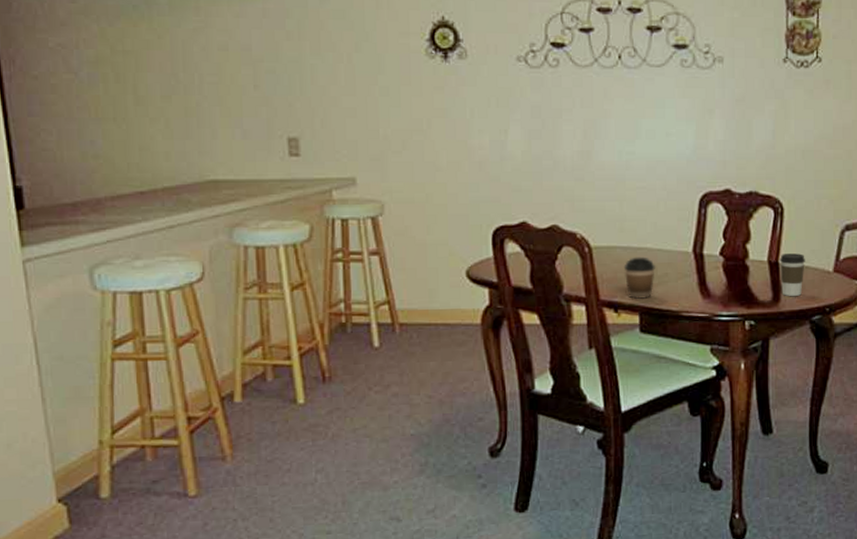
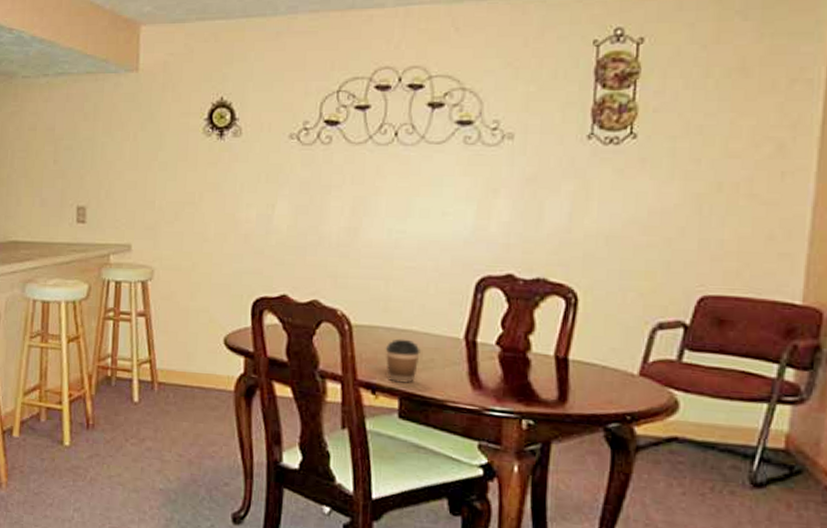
coffee cup: present [780,253,805,297] -> none [569,349,603,399]

